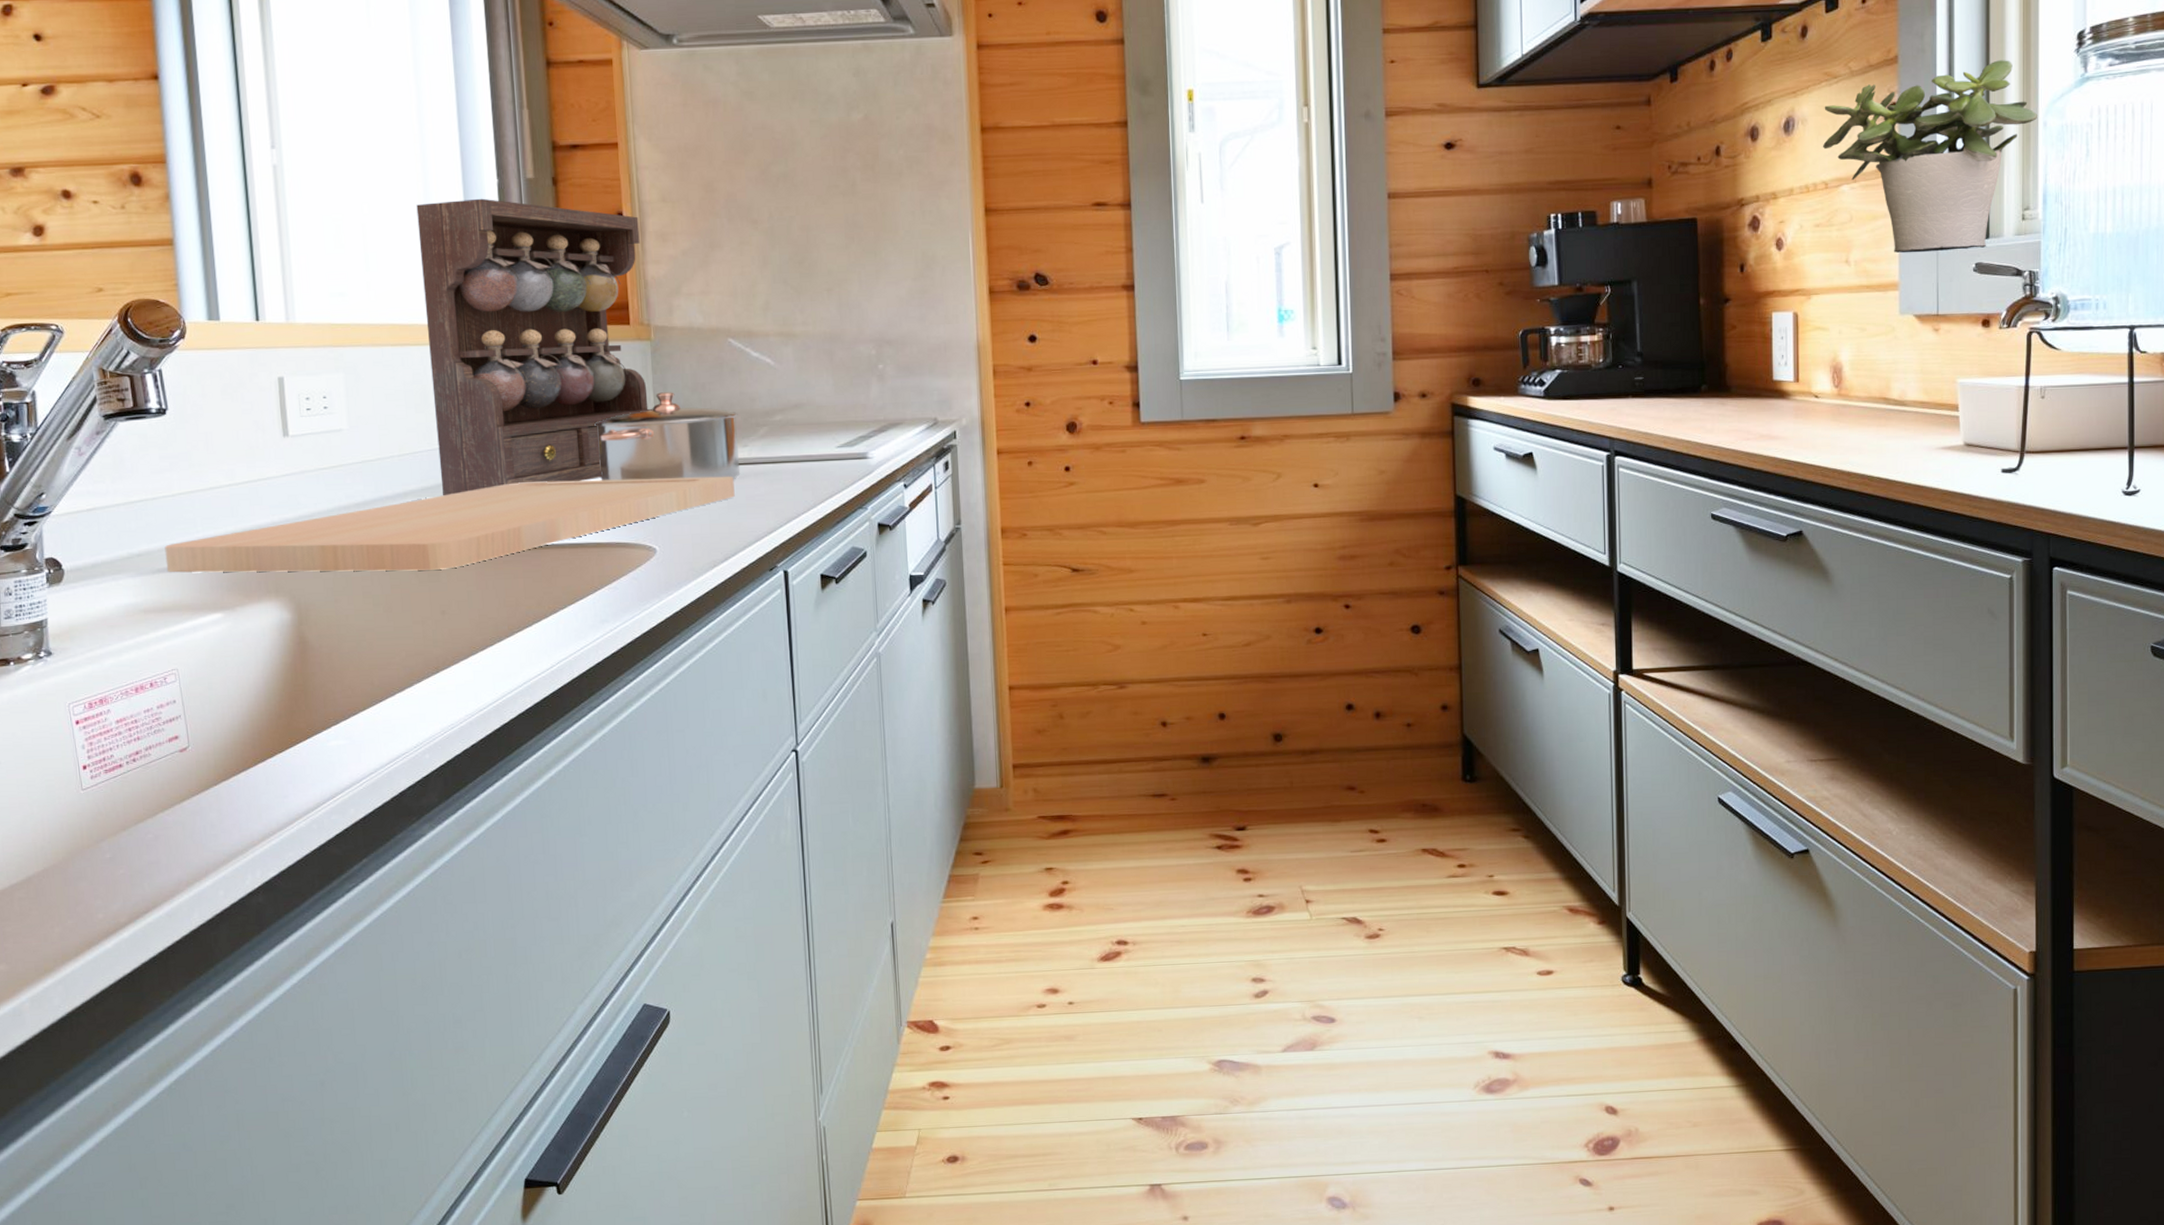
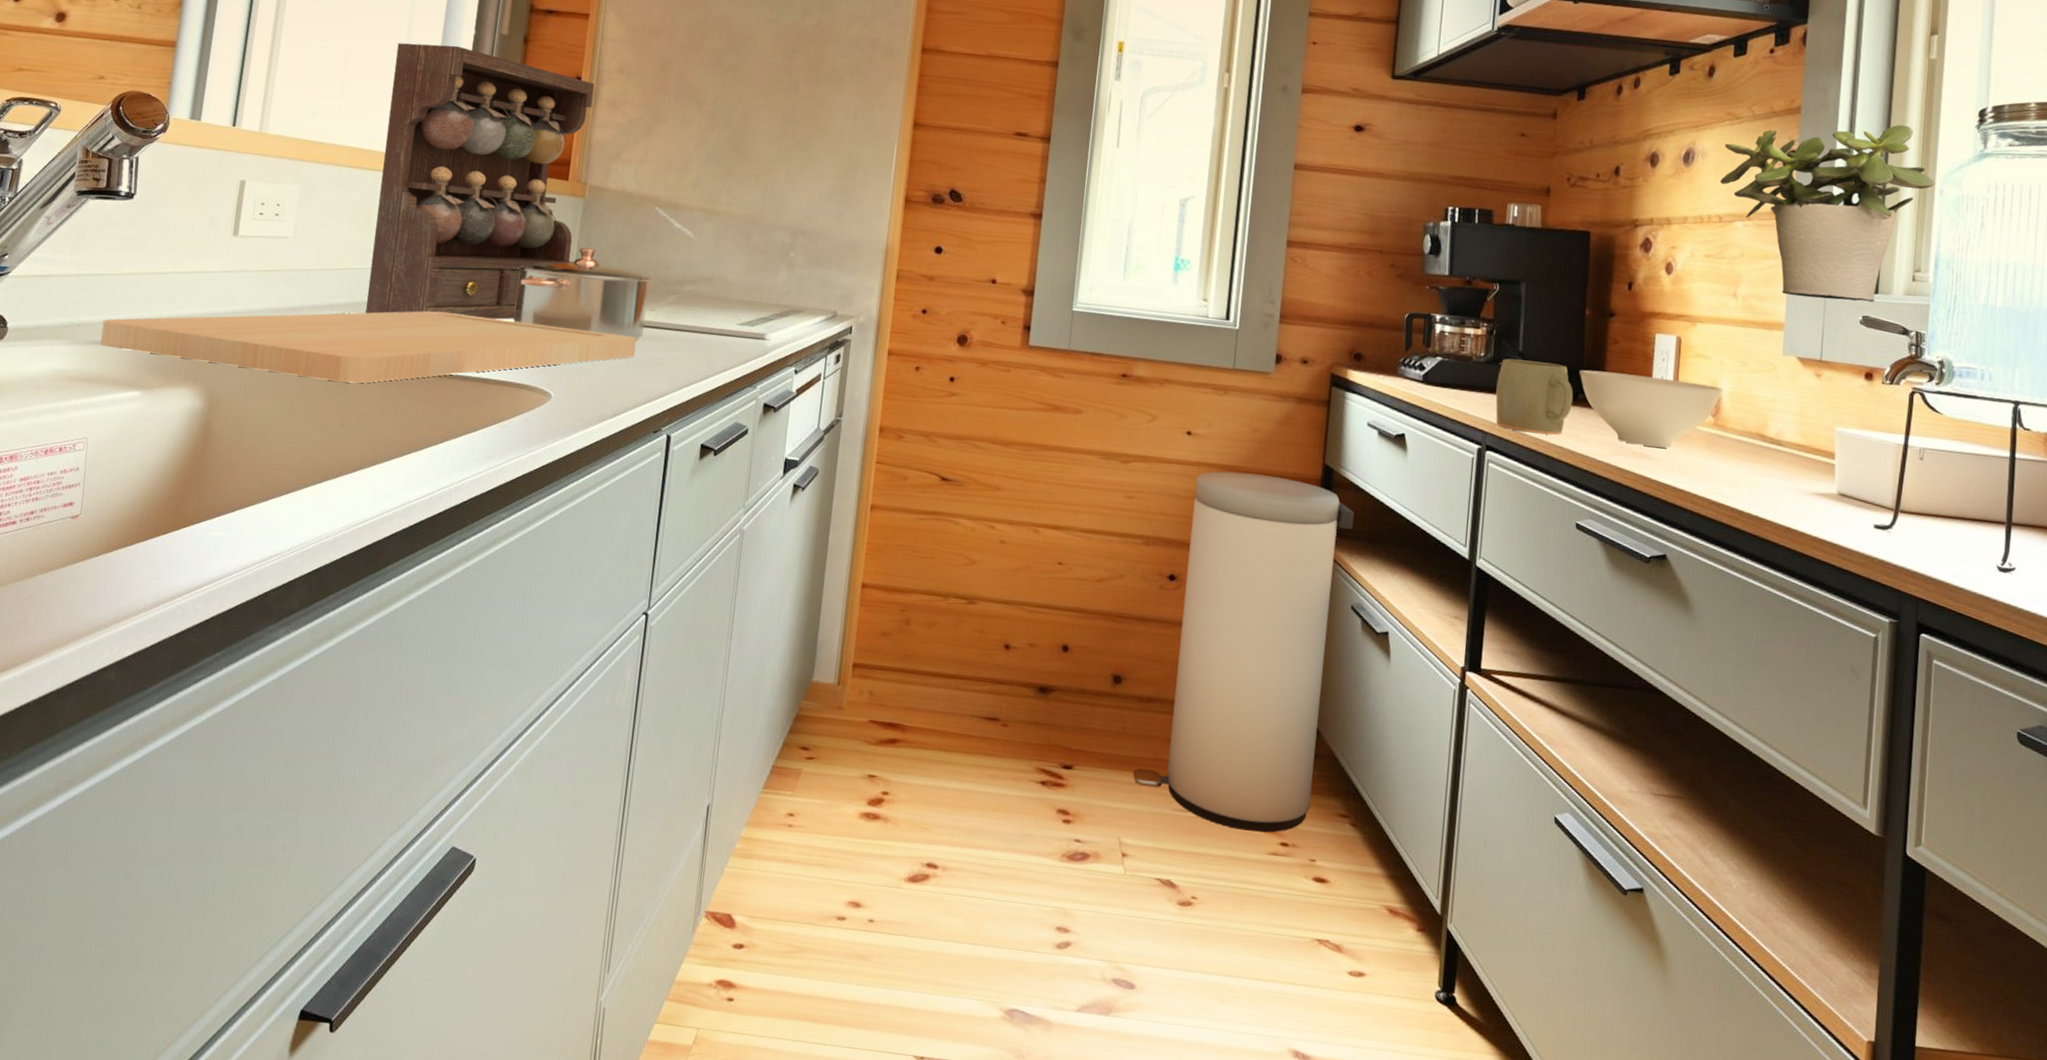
pedal bin: none [1306,515,1492,859] -> present [1133,471,1355,832]
mug: none [1618,358,1696,432] -> present [1495,358,1573,436]
bowl: none [1700,356,1844,427] -> present [1579,369,1723,449]

